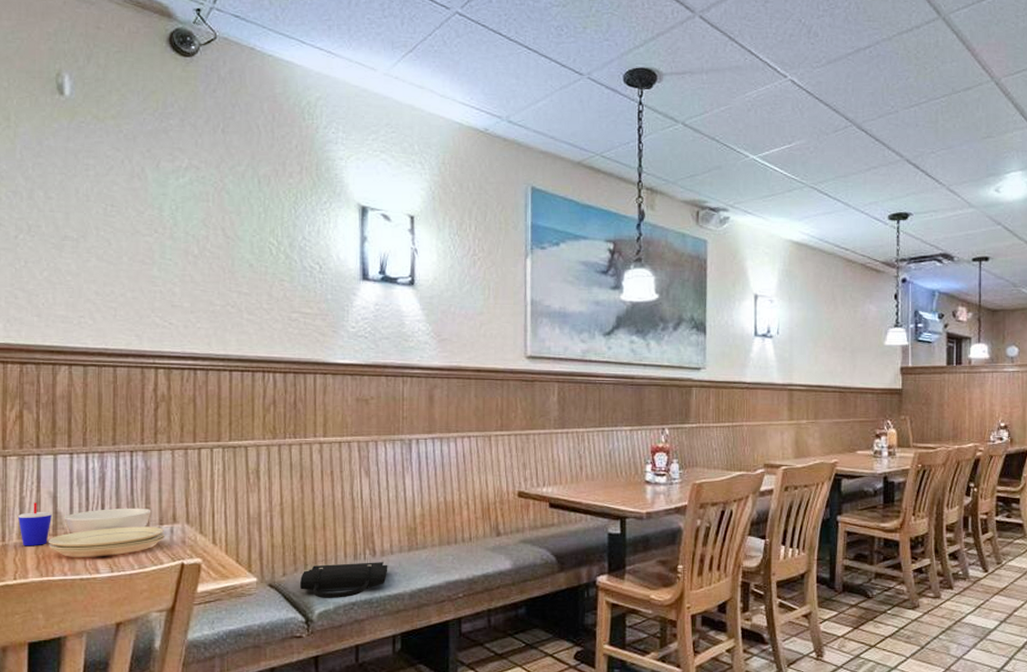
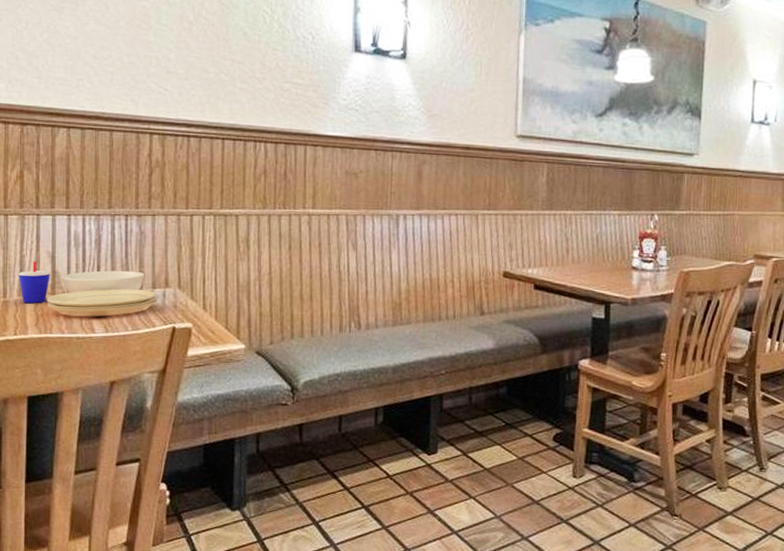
handbag: present [300,562,388,599] -> none [287,334,373,369]

